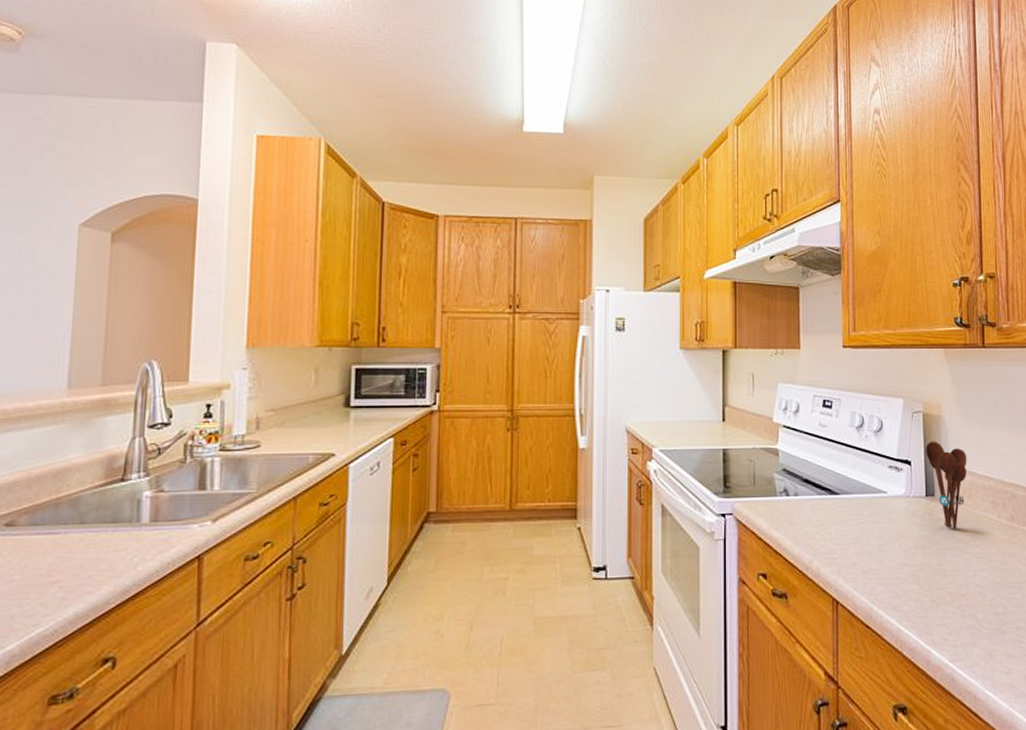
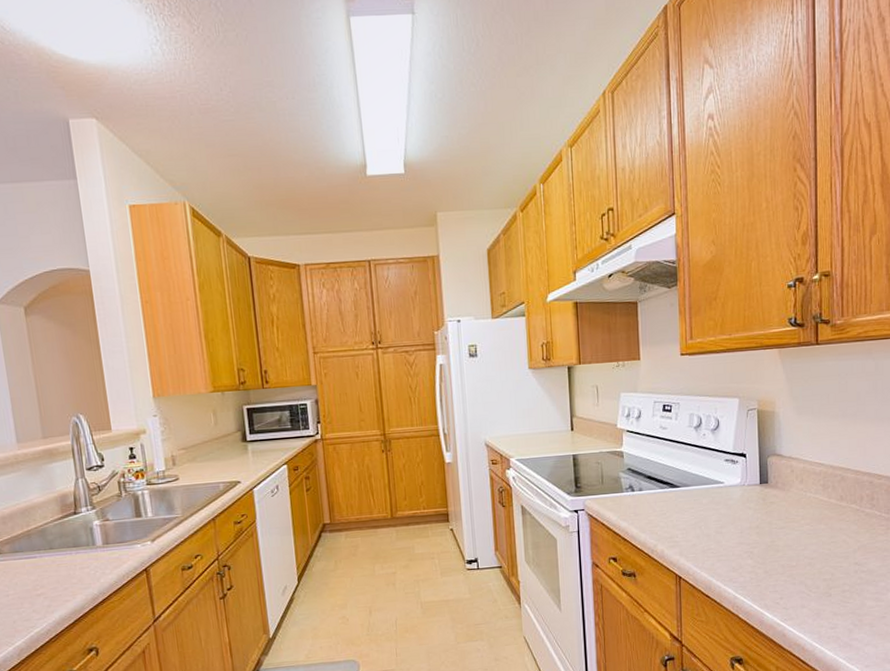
utensil holder: present [926,441,967,529] -> none [760,434,799,511]

